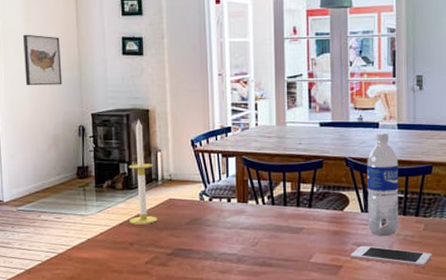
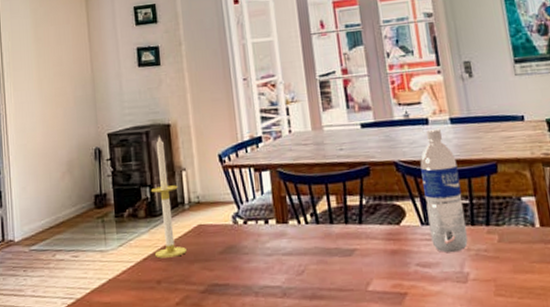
wall art: present [23,34,63,86] -> none [33,53,76,109]
cell phone: present [350,245,432,268] -> none [414,265,514,289]

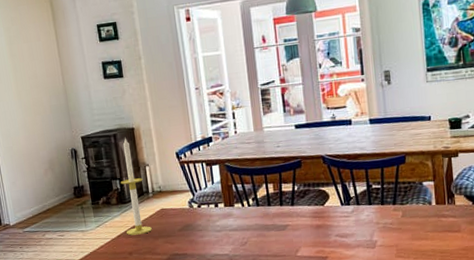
water bottle: present [420,128,468,253] -> none [343,128,378,226]

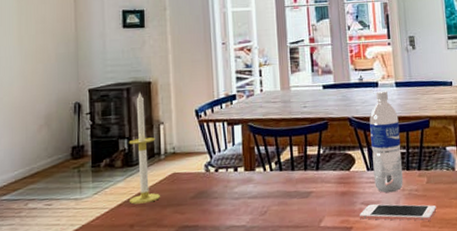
cell phone: none [334,236,412,252] -> present [359,204,437,221]
water bottle: none [343,128,378,226] -> present [369,90,403,193]

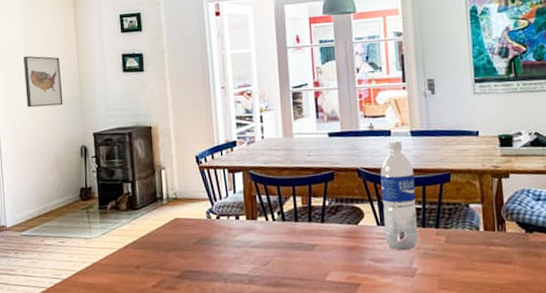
wall art: none [15,10,57,64] -> present [23,55,63,108]
candle: present [129,91,160,204] -> none [133,136,164,247]
cell phone: present [359,204,437,221] -> none [367,261,457,283]

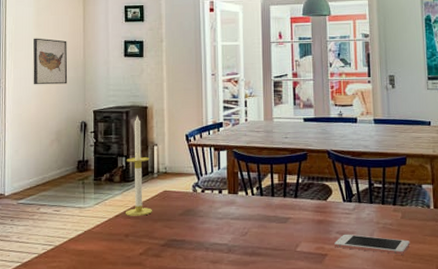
candle: none [133,136,164,247] -> present [125,115,152,216]
cell phone: none [367,261,457,283] -> present [334,234,410,255]
water bottle: present [380,140,418,251] -> none [347,127,378,225]

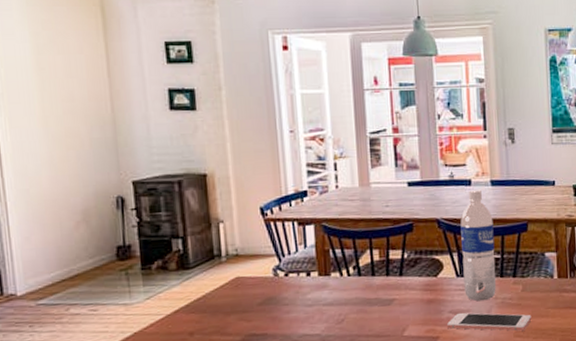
wall art: present [33,38,68,85] -> none [35,85,92,150]
candle: present [125,115,152,216] -> none [184,185,223,311]
water bottle: none [347,127,378,225] -> present [460,189,496,301]

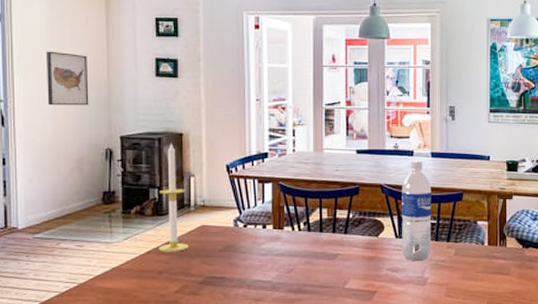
wall art: none [35,85,92,150] -> present [47,51,89,106]
candle: none [184,185,223,311] -> present [158,142,189,252]
cell phone: present [446,312,532,331] -> none [384,270,462,292]

